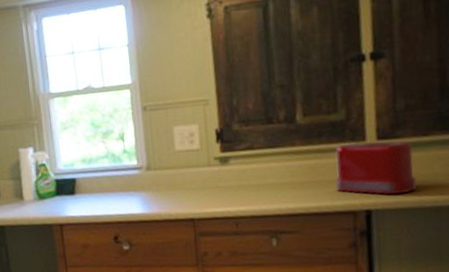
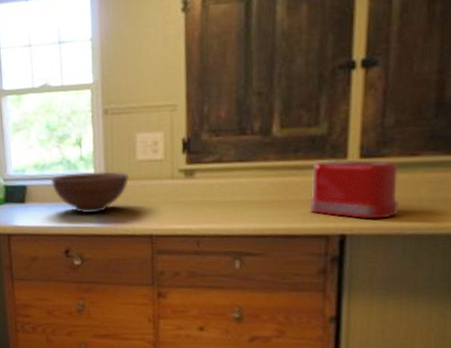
fruit bowl: none [97,162,169,202] -> present [50,171,129,214]

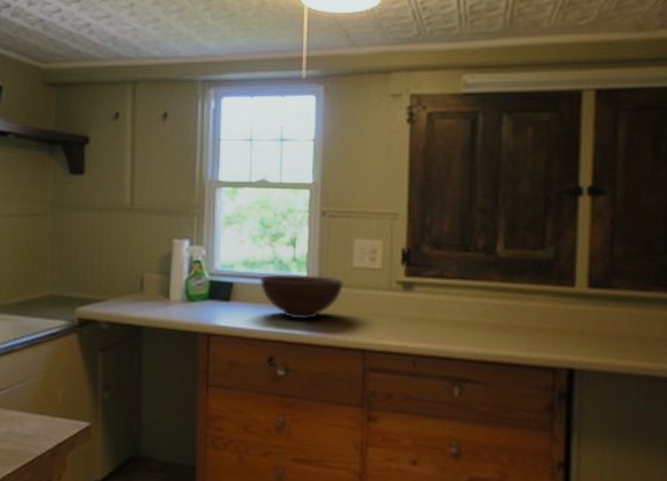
toaster: present [309,160,399,219] -> none [535,286,630,356]

